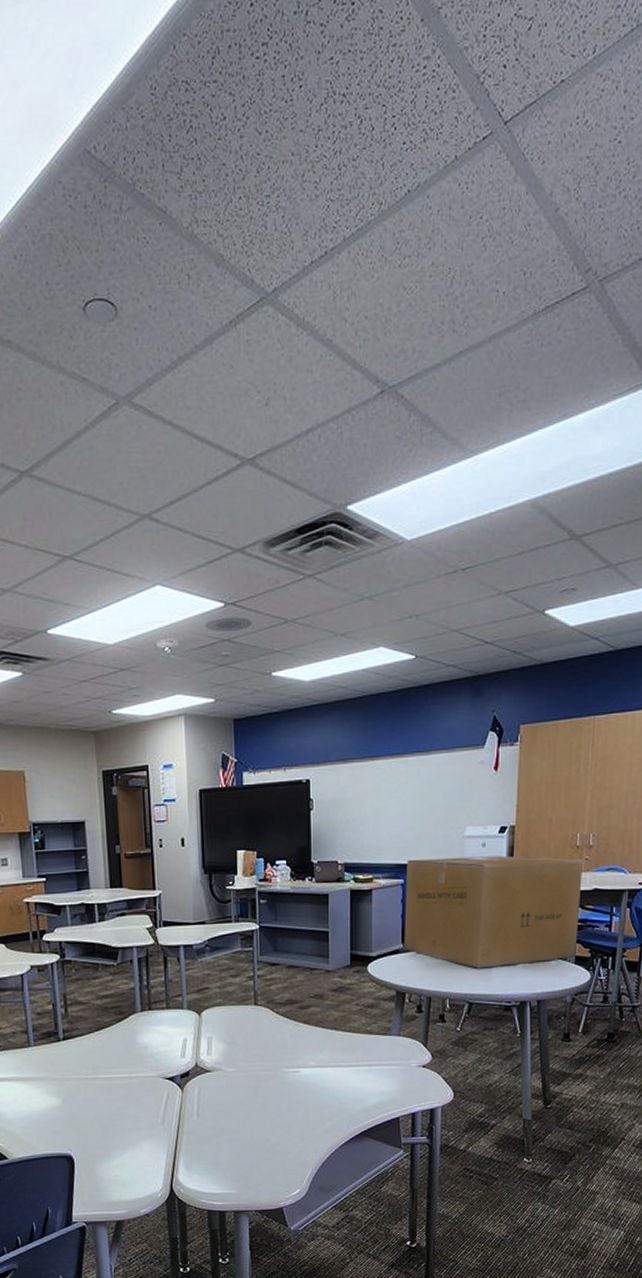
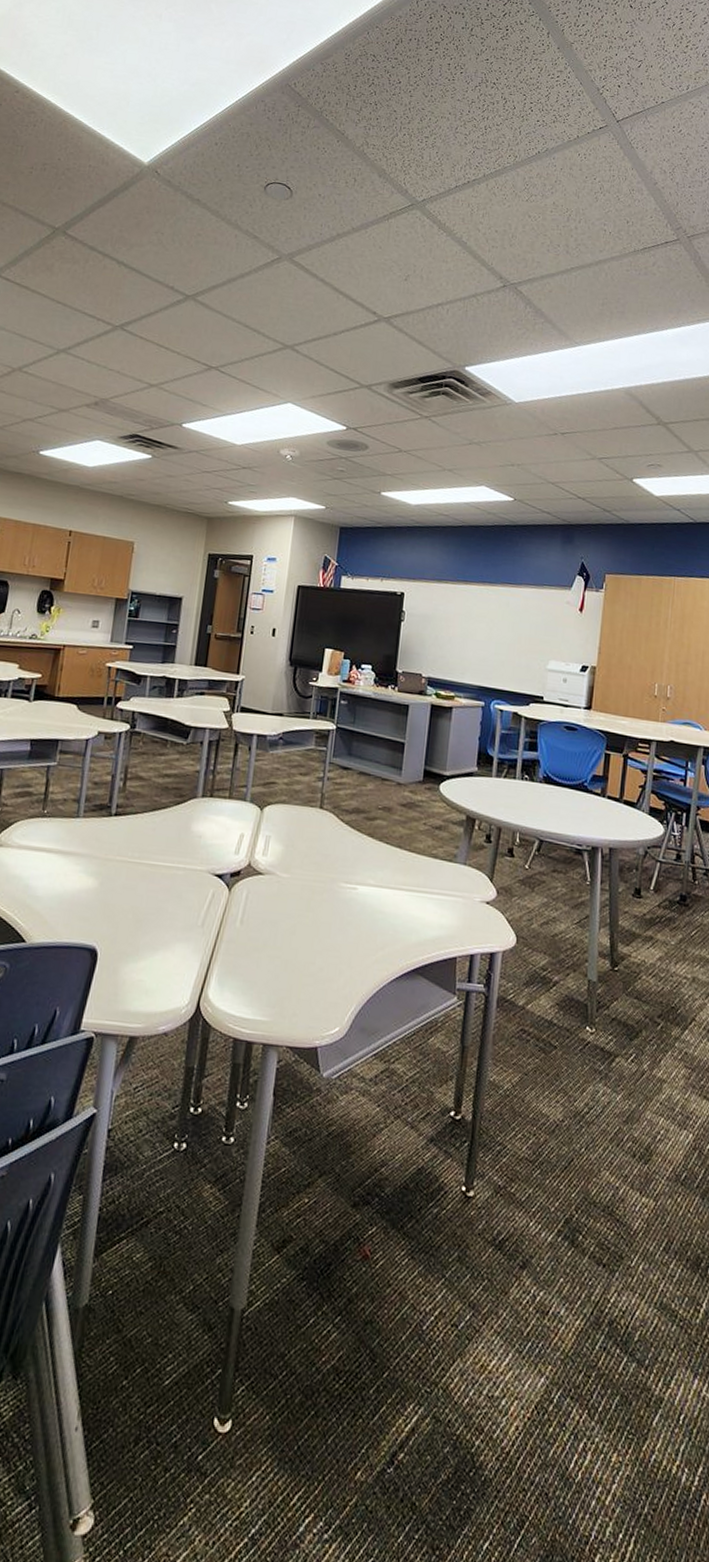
box: present [404,855,583,969] -> none [478,683,660,809]

